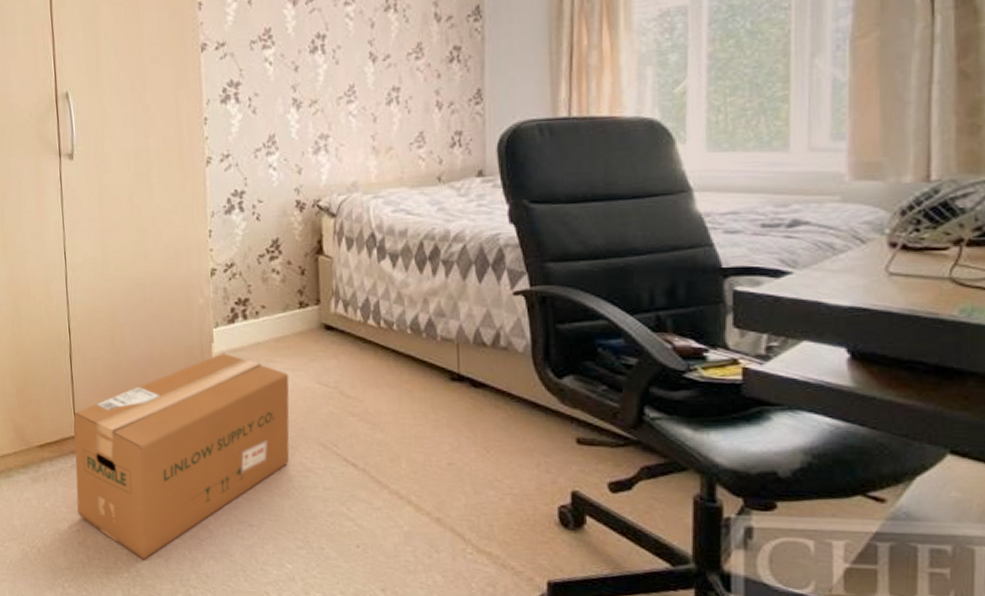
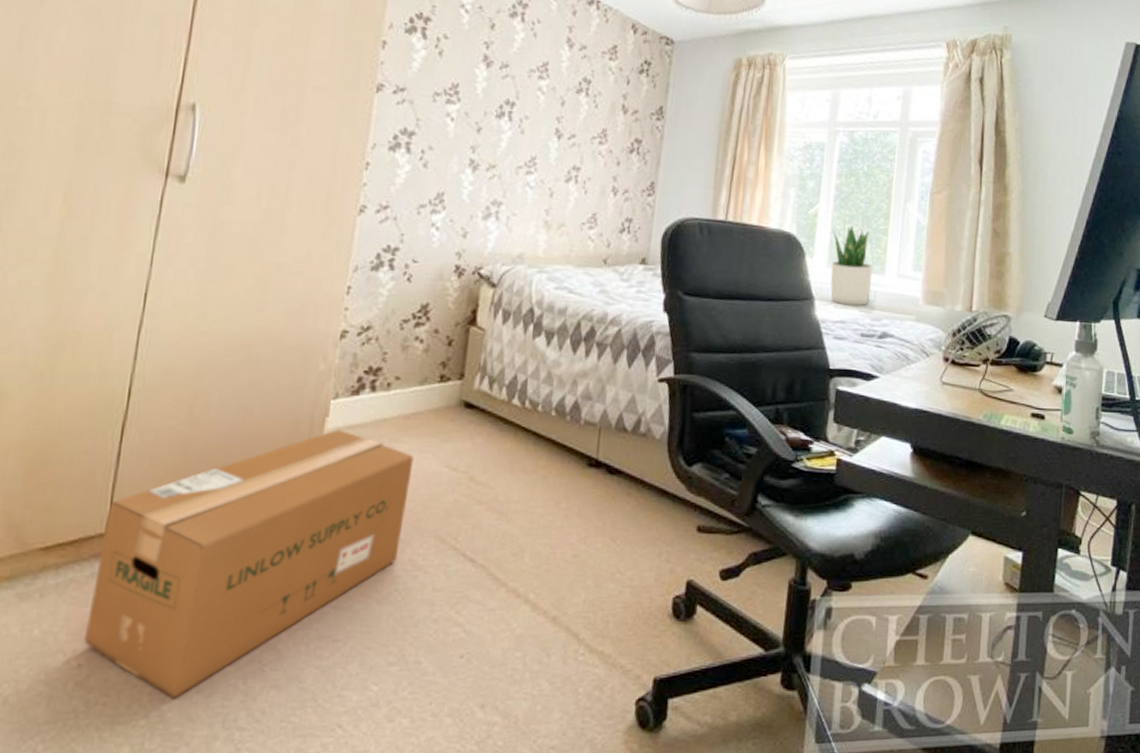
planter: none [707,97,770,193] -> present [830,225,872,306]

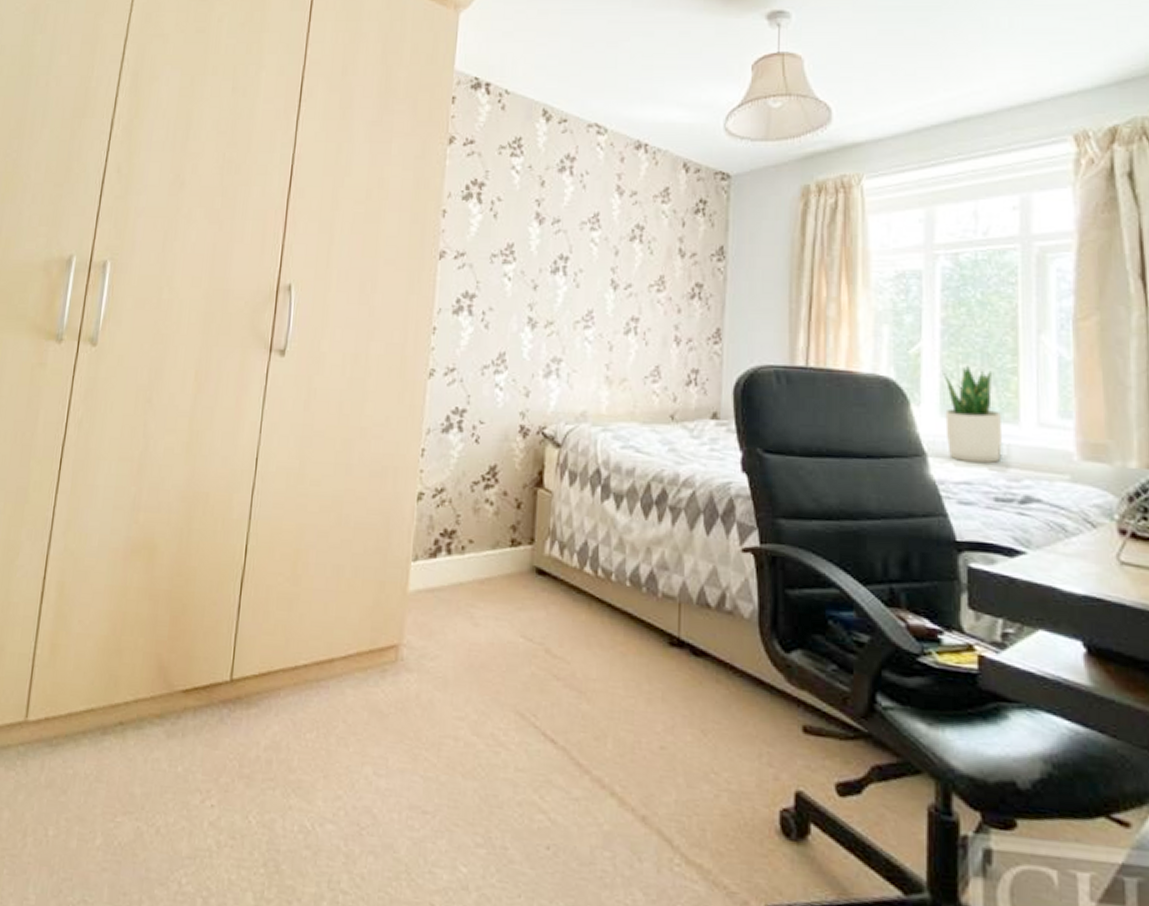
box: present [84,429,414,699] -> none [216,591,490,852]

